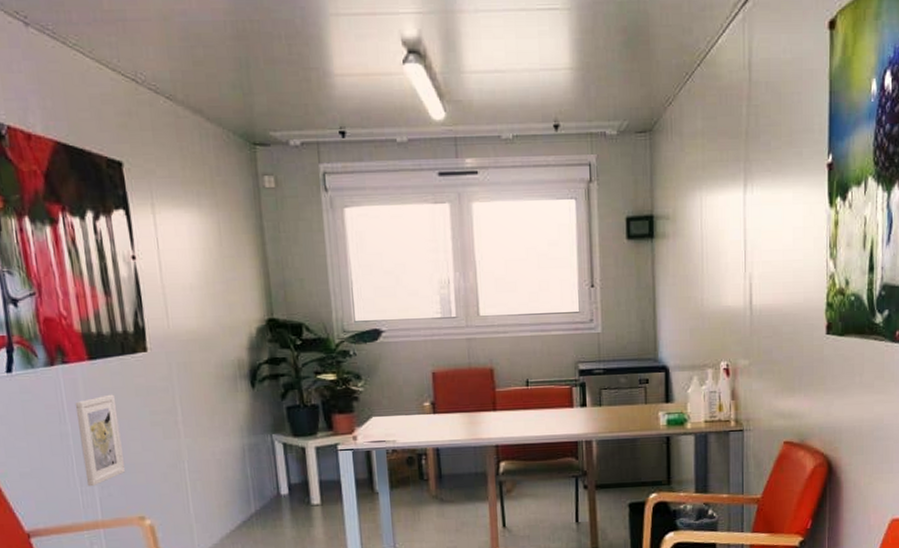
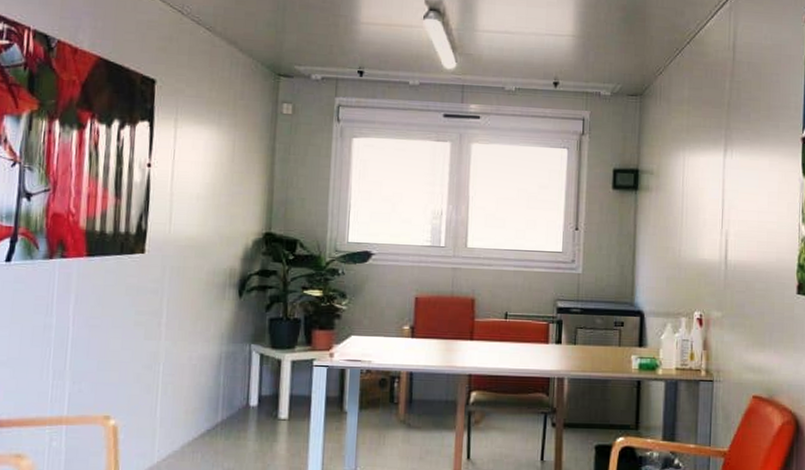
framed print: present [75,394,126,487] -> none [60,291,106,381]

